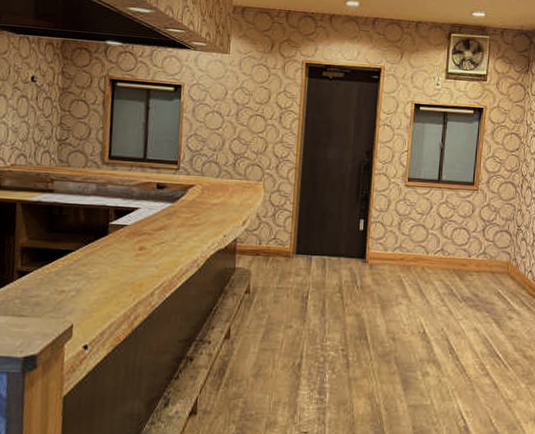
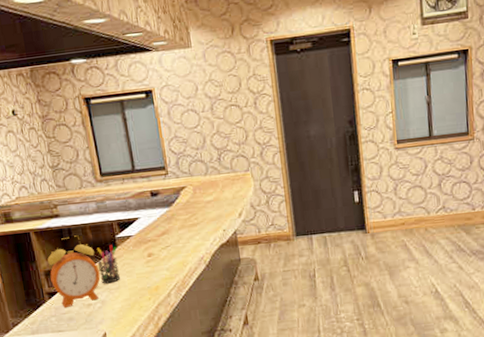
alarm clock: none [26,215,83,291] -> present [47,235,101,308]
pen holder: none [81,231,108,272] -> present [96,245,121,284]

